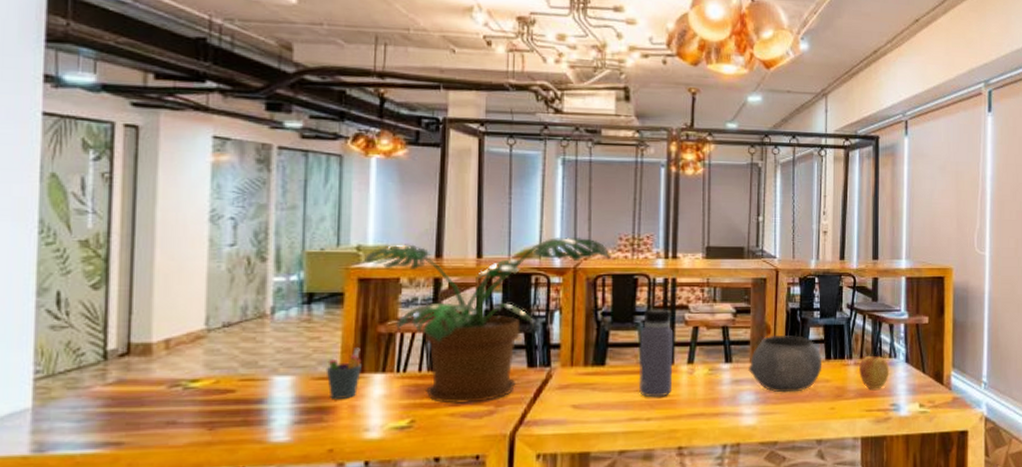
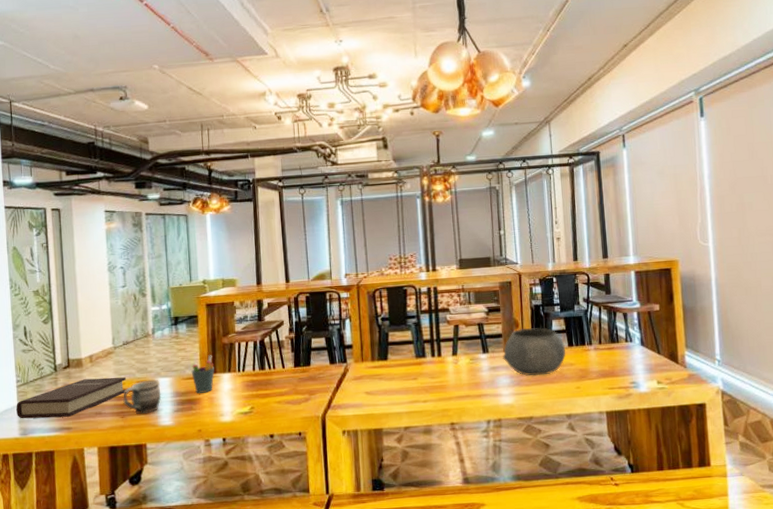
book: none [29,372,222,428] -> present [16,377,126,419]
mug: none [214,377,276,426] -> present [123,379,162,414]
potted plant: present [363,237,610,404] -> none [208,260,384,394]
water bottle: present [638,298,676,398] -> none [412,303,441,384]
apple: present [859,355,890,388] -> none [599,340,627,369]

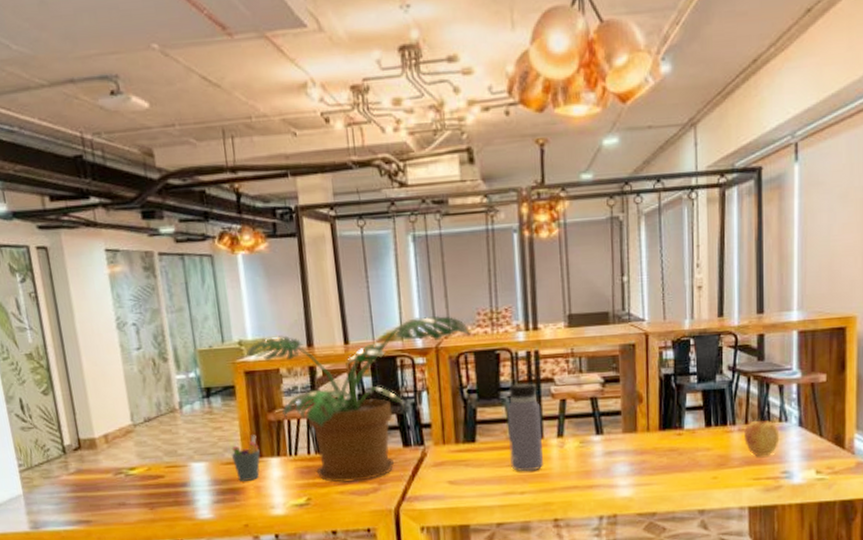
book: present [16,377,126,419] -> none [21,461,153,510]
mug: present [123,379,162,414] -> none [149,464,198,506]
potted plant: none [208,260,384,394] -> present [245,316,470,483]
water bottle: none [412,303,441,384] -> present [507,372,543,472]
bowl: present [503,327,566,376] -> none [621,403,702,463]
apple: none [599,340,627,369] -> present [744,420,780,456]

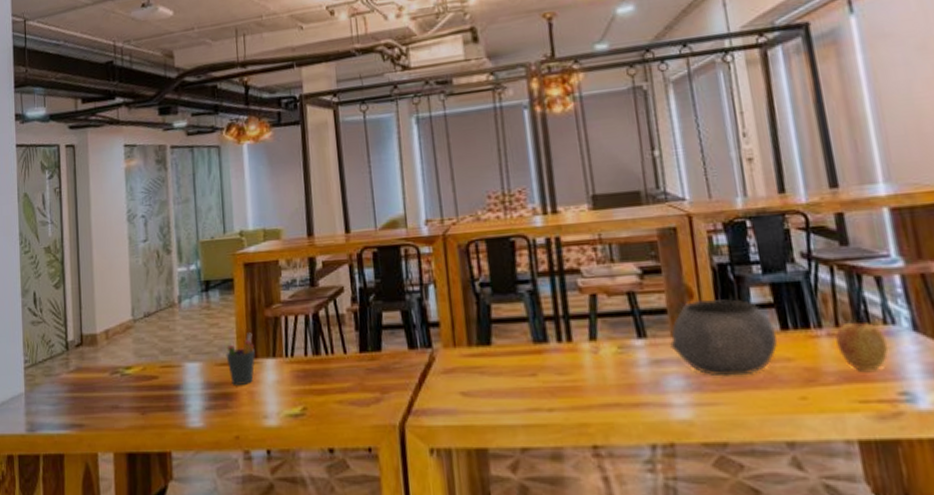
potted plant: present [245,316,470,483] -> none [246,200,481,390]
water bottle: present [507,372,543,472] -> none [526,261,574,383]
bowl: none [621,403,702,463] -> present [670,299,777,377]

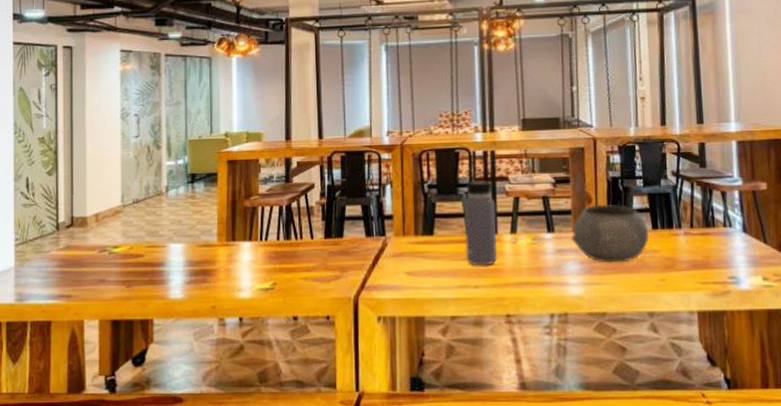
pen holder: present [225,332,255,385] -> none [207,219,233,263]
water bottle: none [526,261,574,383] -> present [464,170,497,266]
apple: present [836,321,889,370] -> none [690,224,725,260]

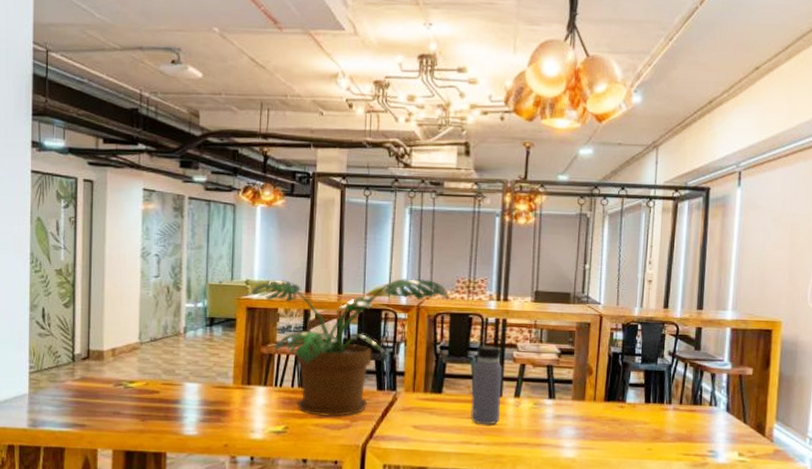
potted plant: none [230,116,433,269] -> present [250,278,449,417]
bowl: present [571,205,649,263] -> none [570,377,642,431]

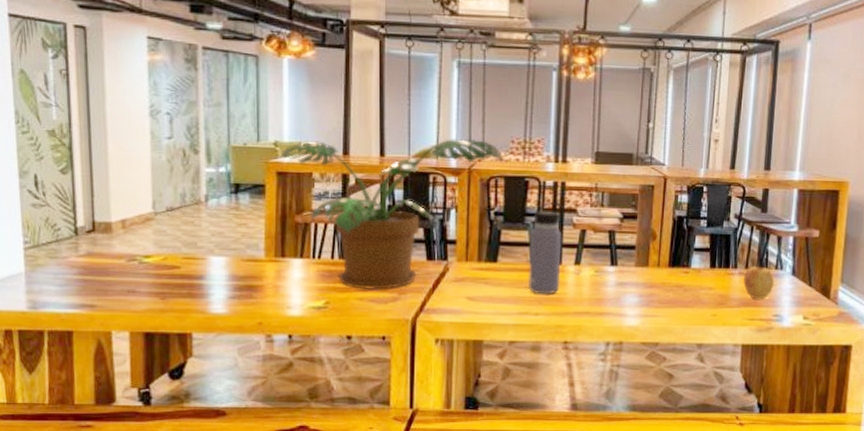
apple: none [678,402,709,434] -> present [743,266,775,298]

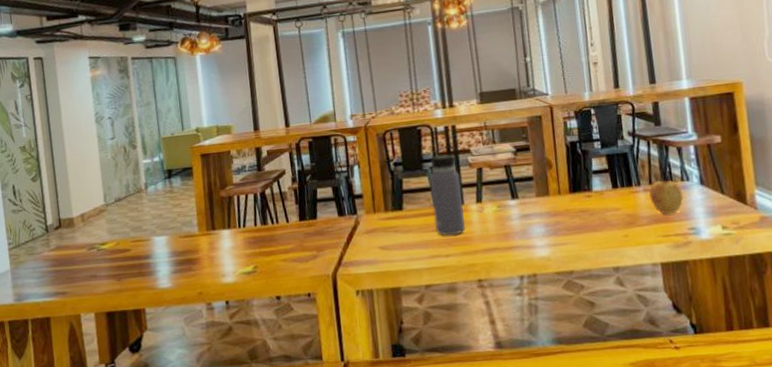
potted plant: present [280,139,503,290] -> none [202,99,394,251]

